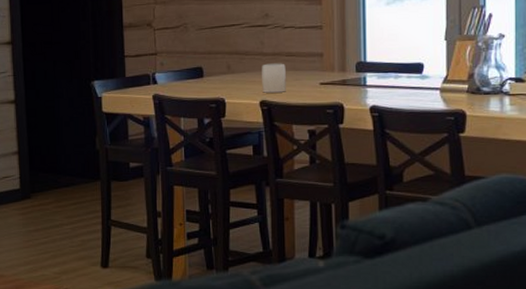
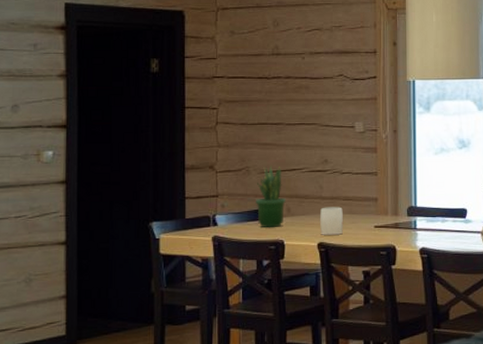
planter: none [195,22,226,86] -> present [256,166,286,228]

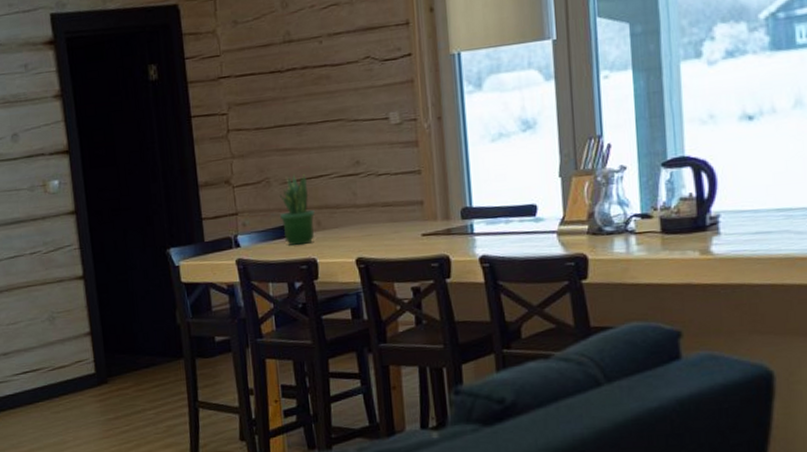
mug: present [319,206,344,235] -> none [355,214,385,249]

